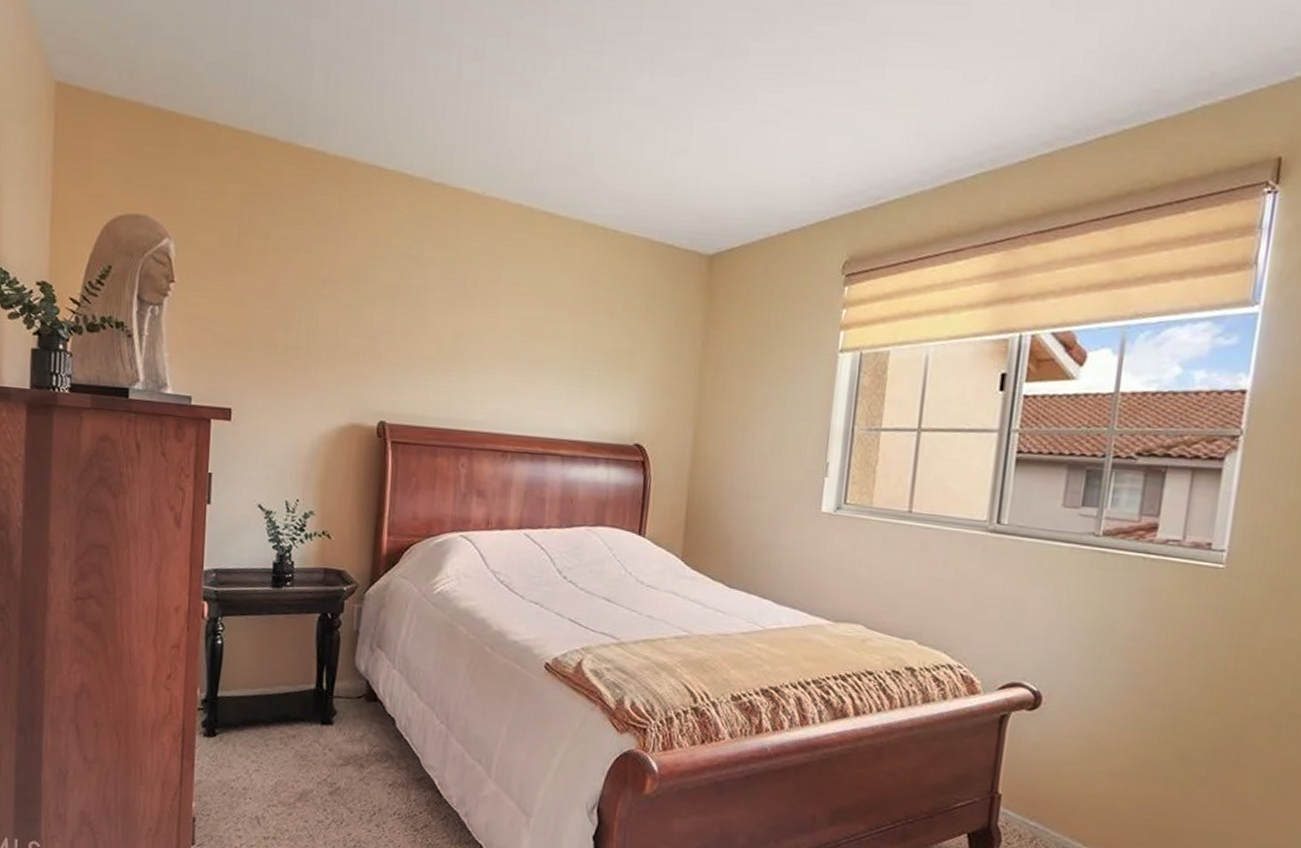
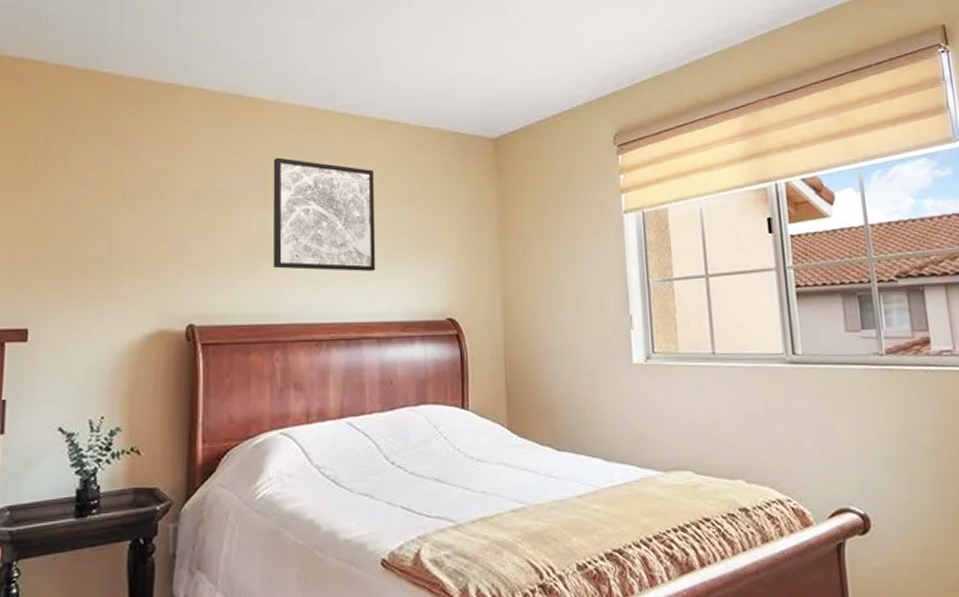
wall art: none [465,256,576,387] -> present [273,157,376,271]

